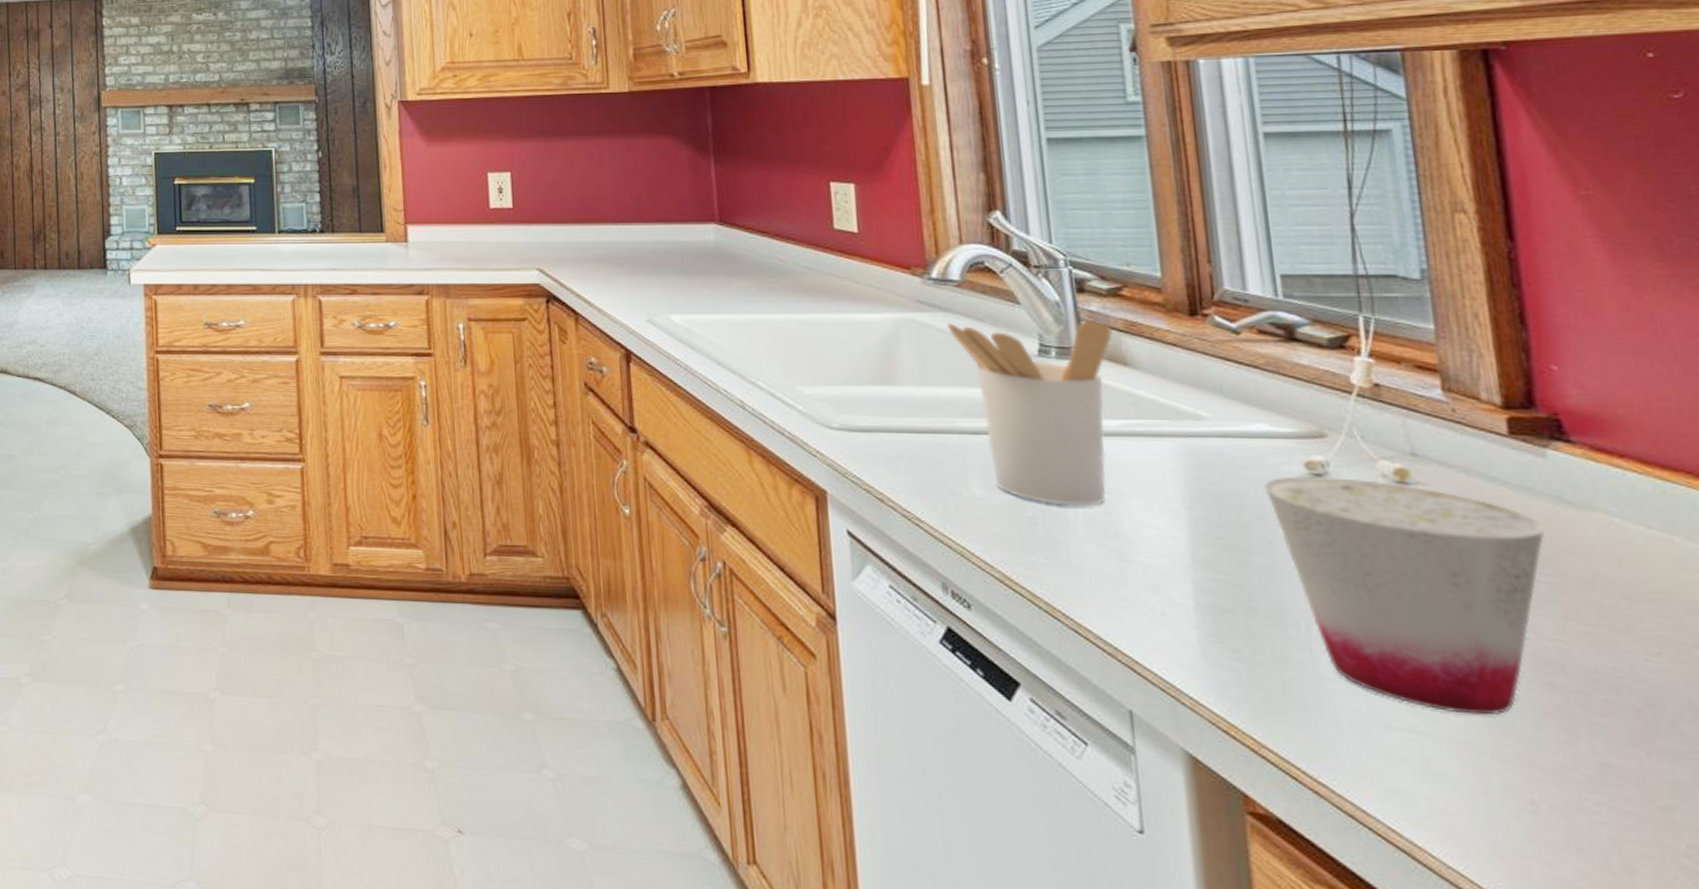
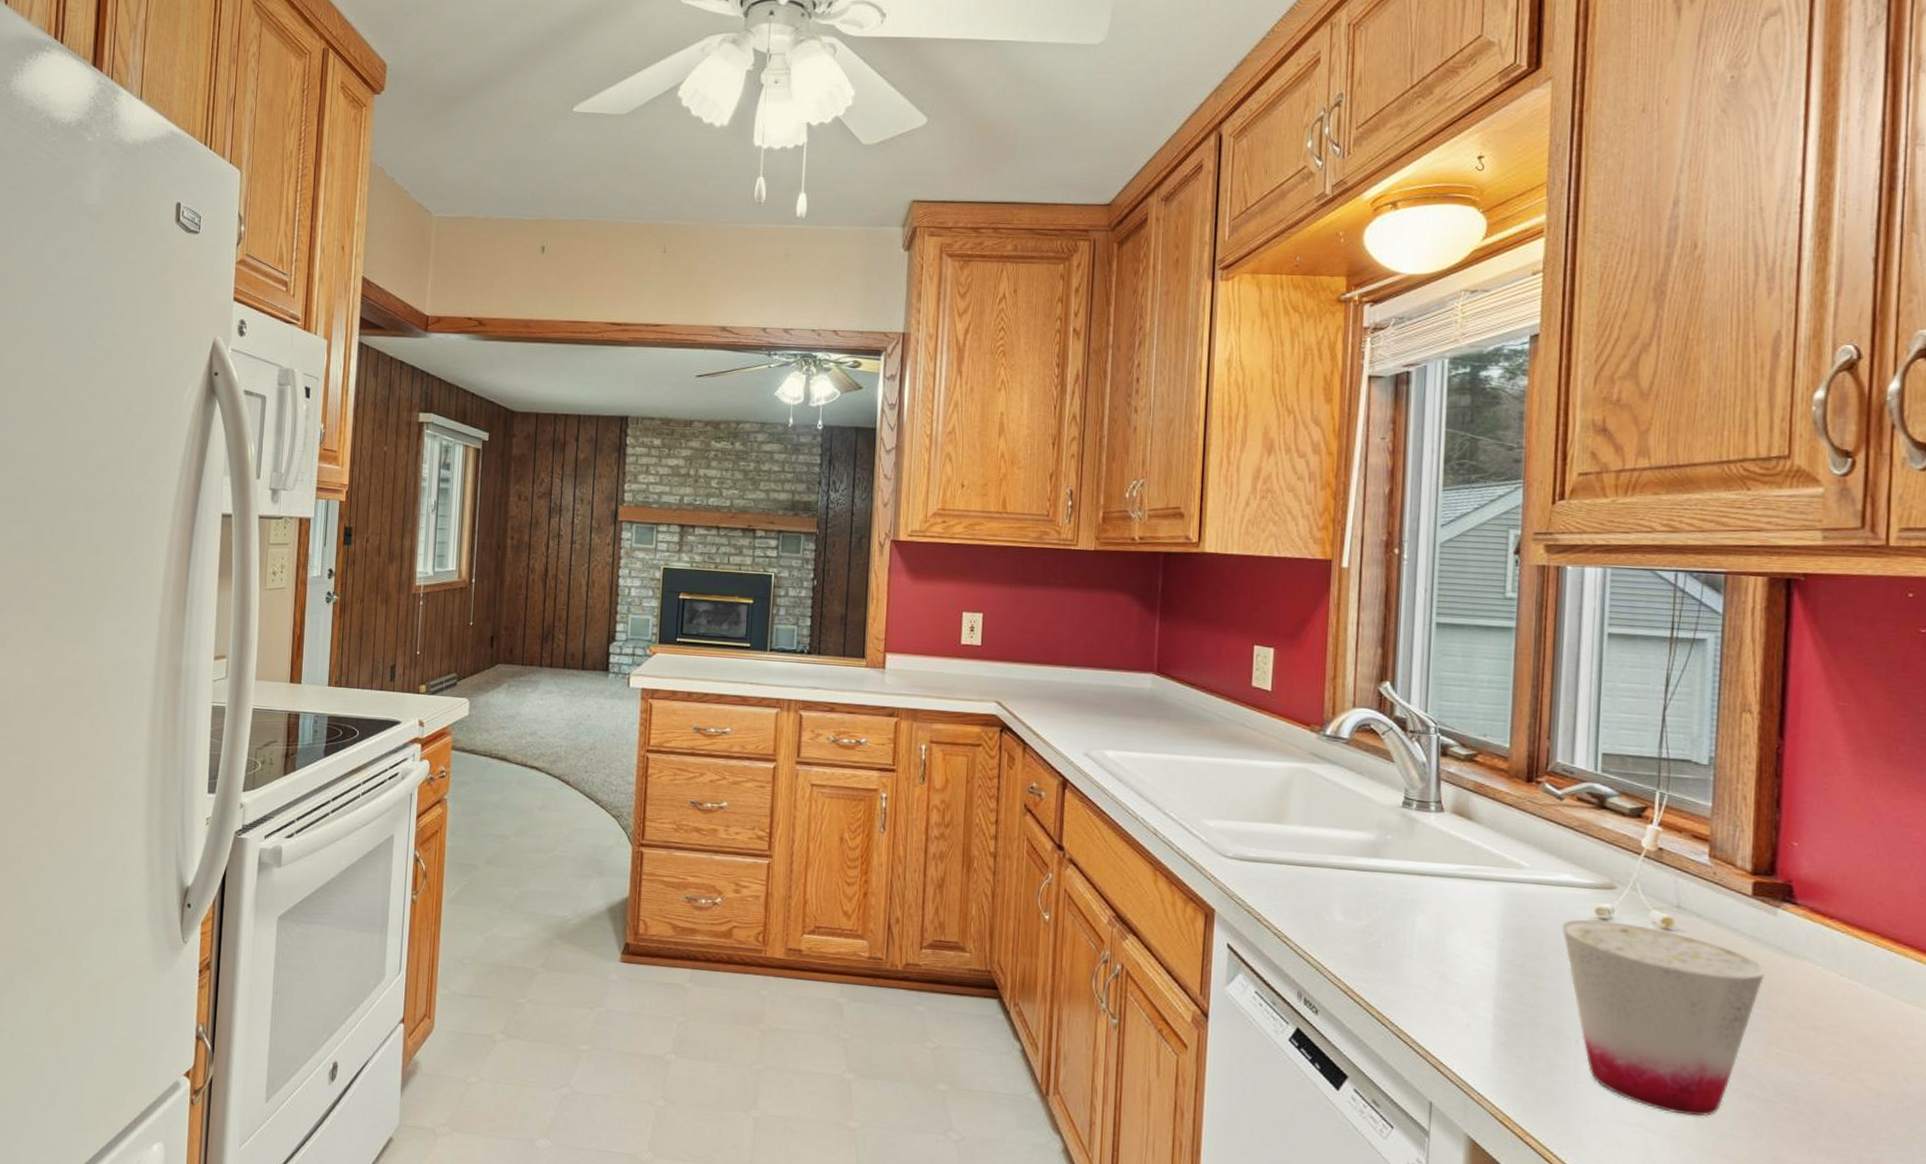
utensil holder: present [947,319,1112,506] -> none [1333,774,1464,935]

